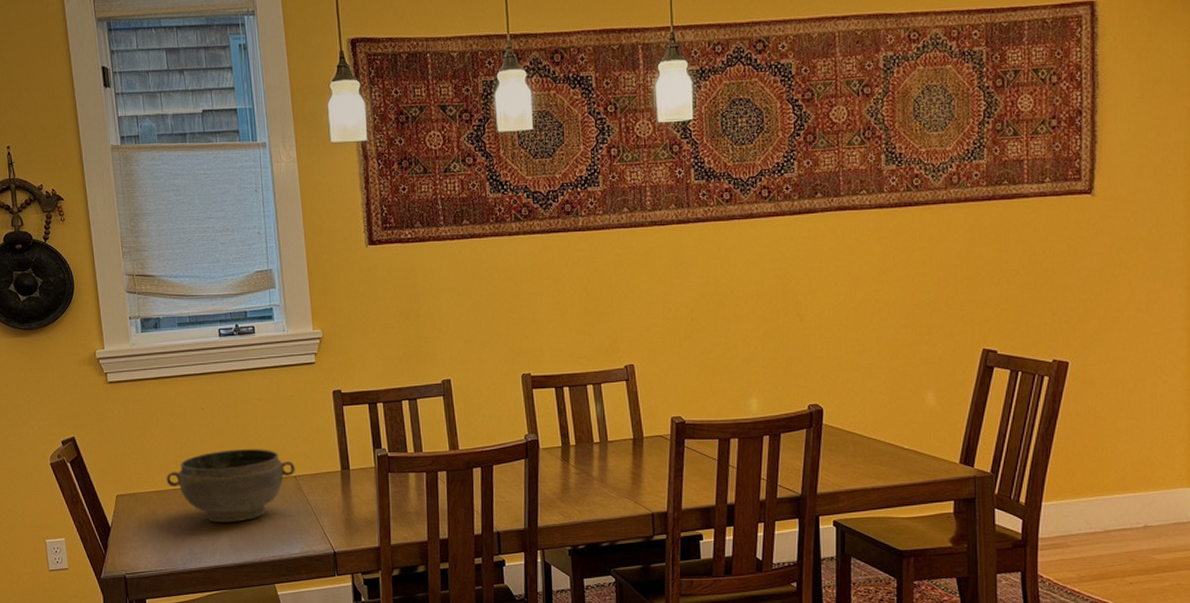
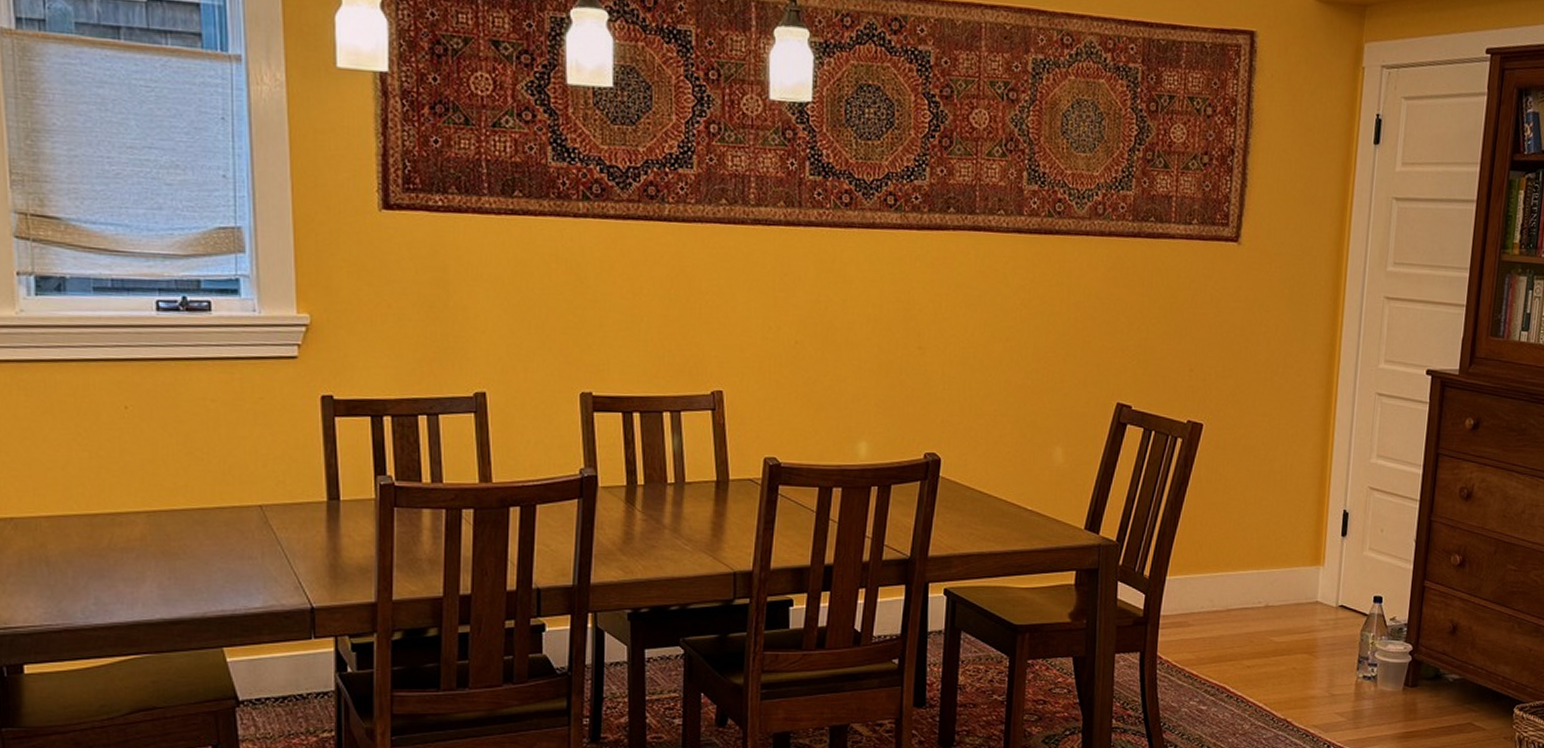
bowl: present [166,449,295,522] -> none [64,465,261,563]

